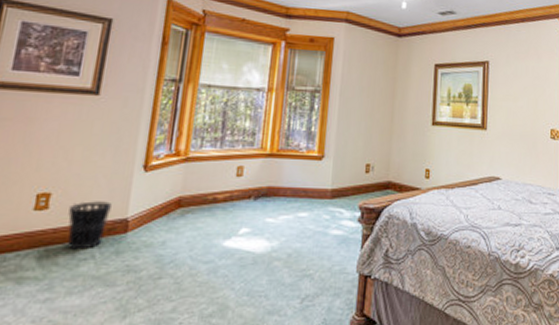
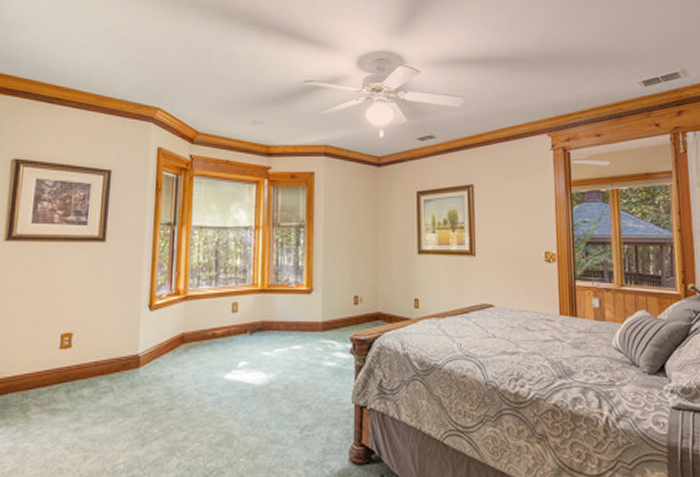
wastebasket: present [67,201,112,250] -> none [88,339,124,384]

